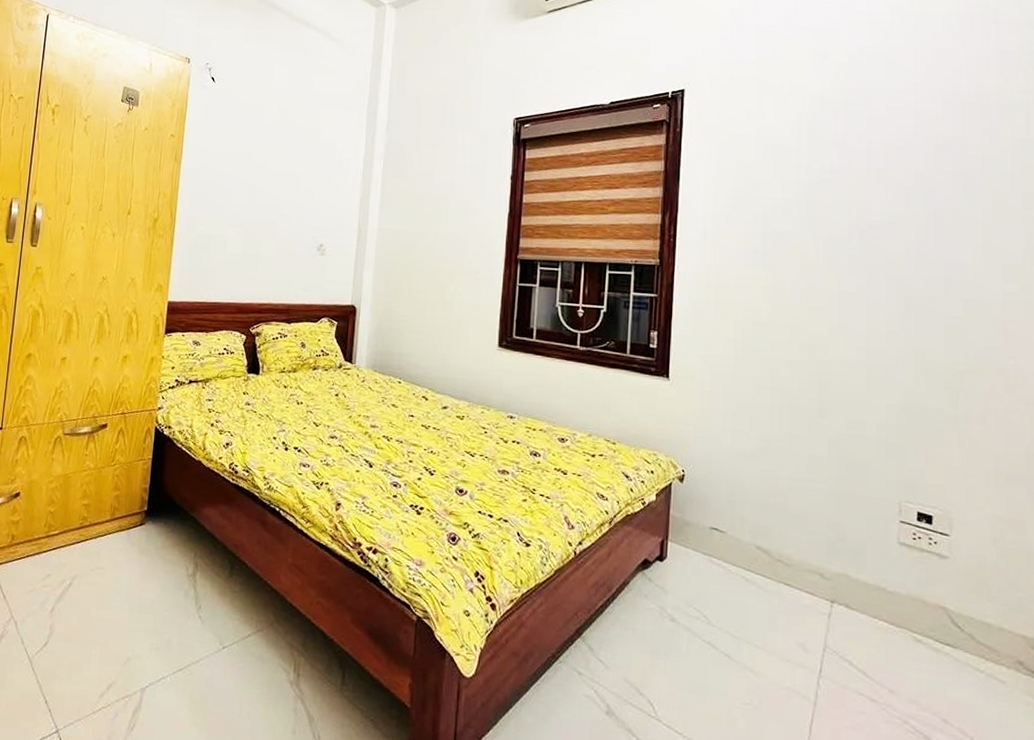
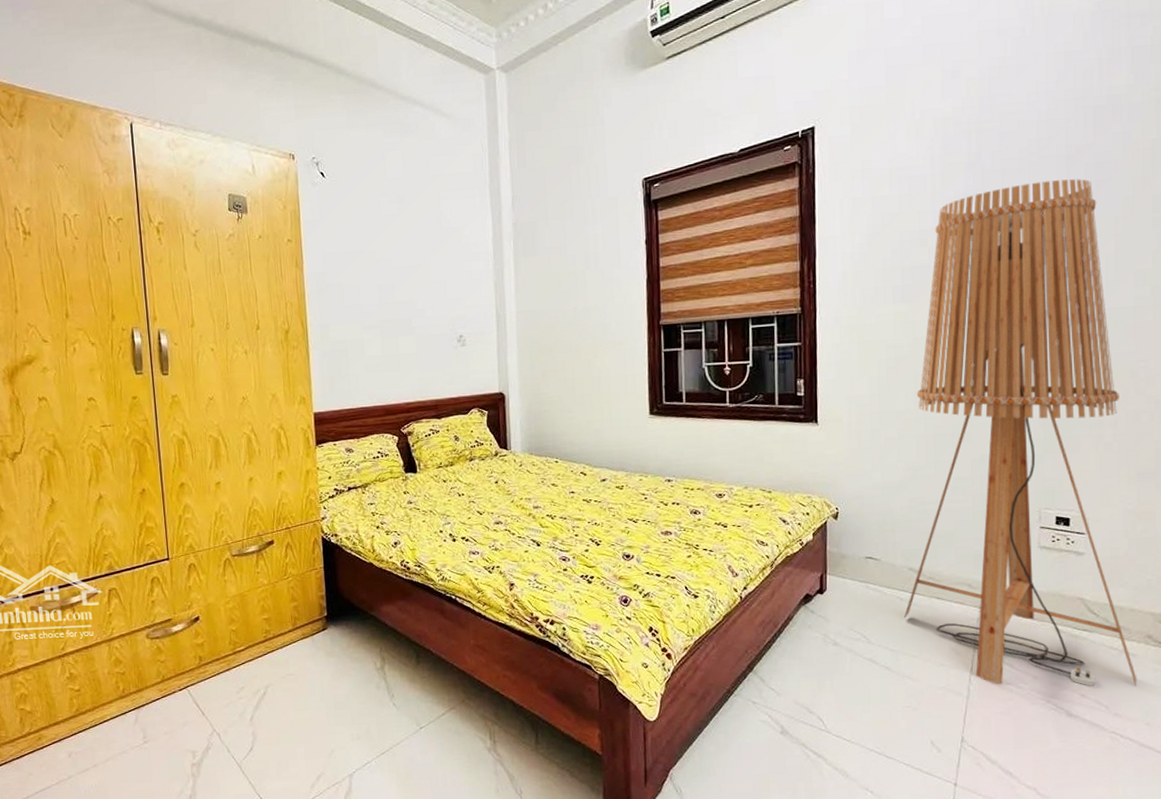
floor lamp: none [749,166,1007,720] -> present [904,179,1137,687]

